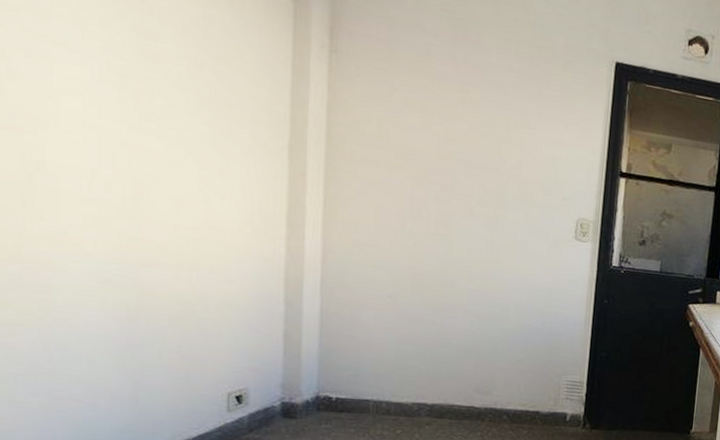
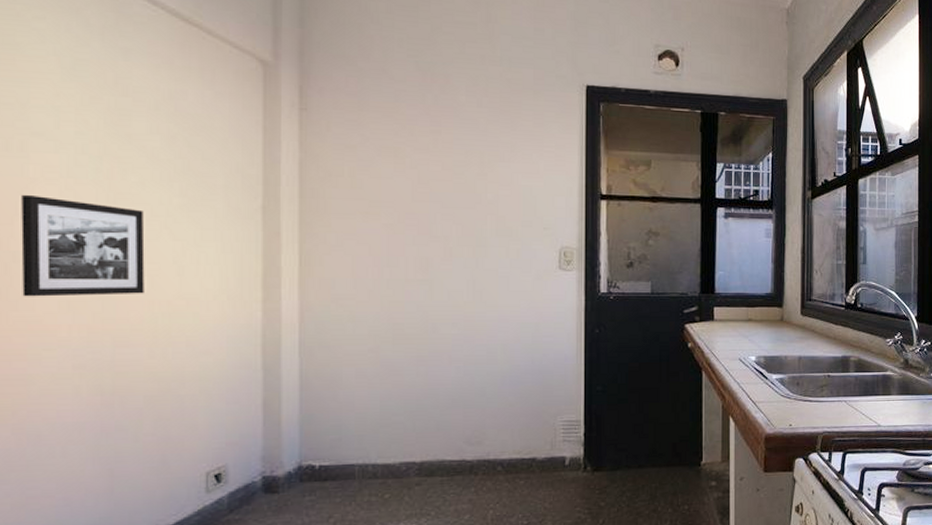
picture frame: none [45,104,171,218] -> present [21,194,145,297]

